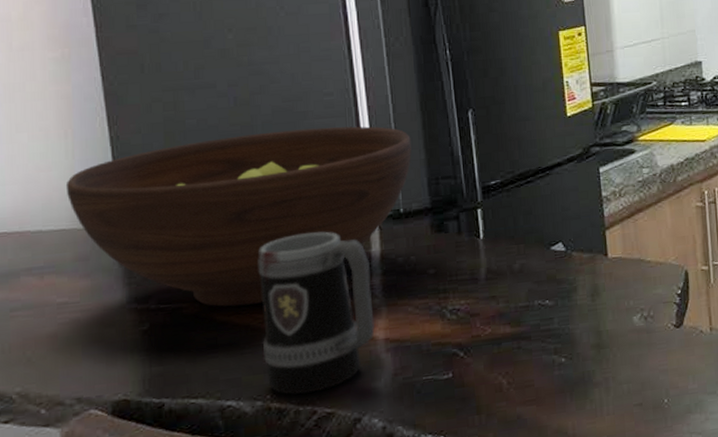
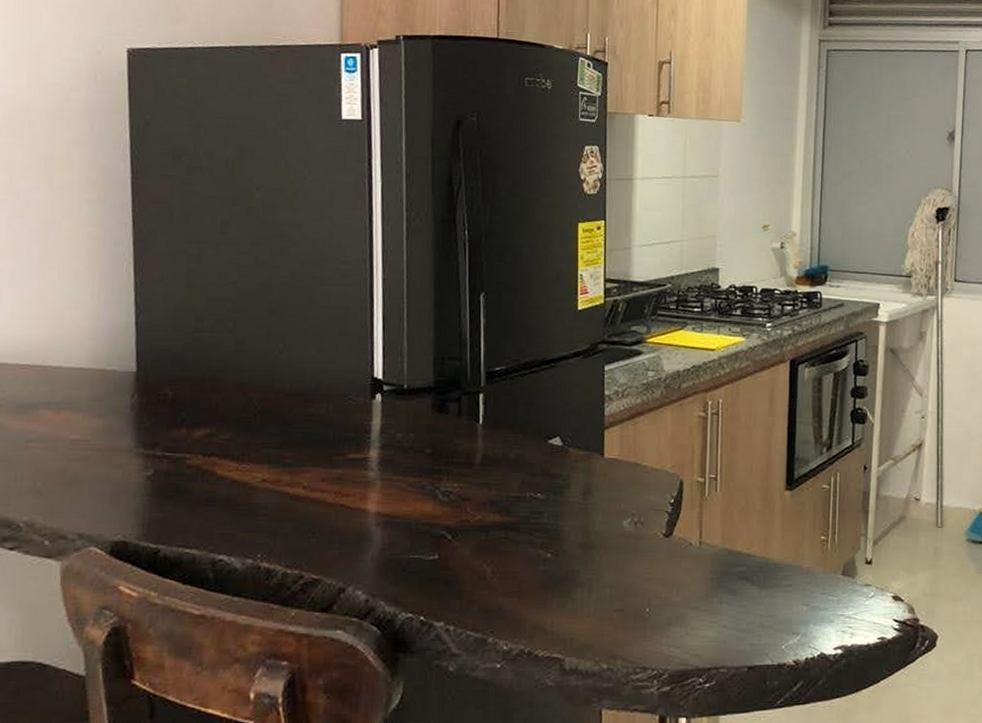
fruit bowl: present [65,126,412,307] -> none [88,294,421,463]
mug: present [258,232,376,395] -> none [258,398,369,558]

